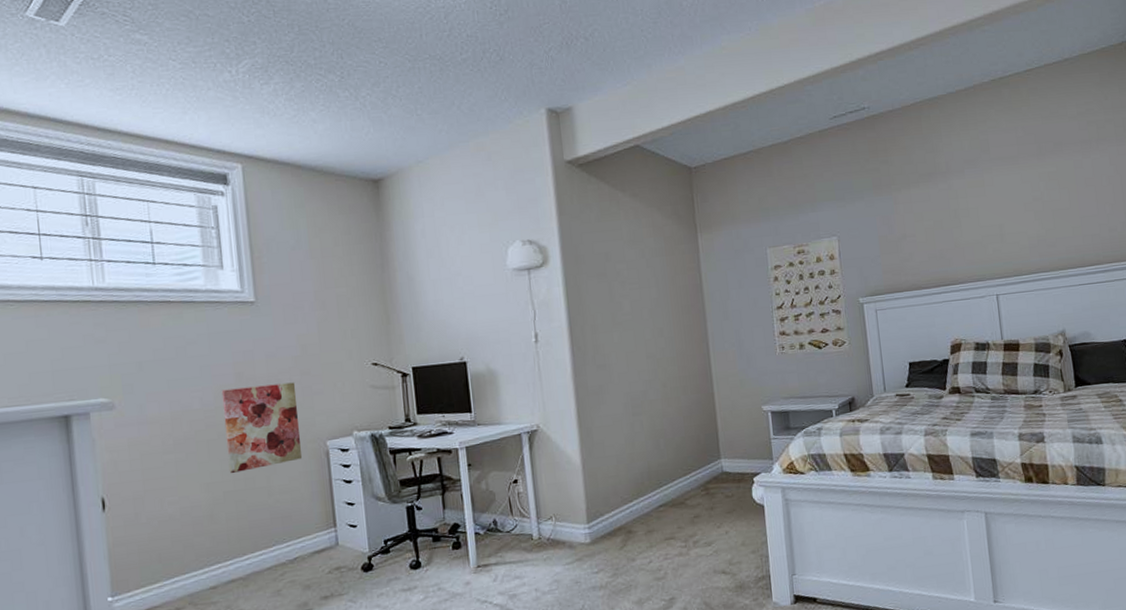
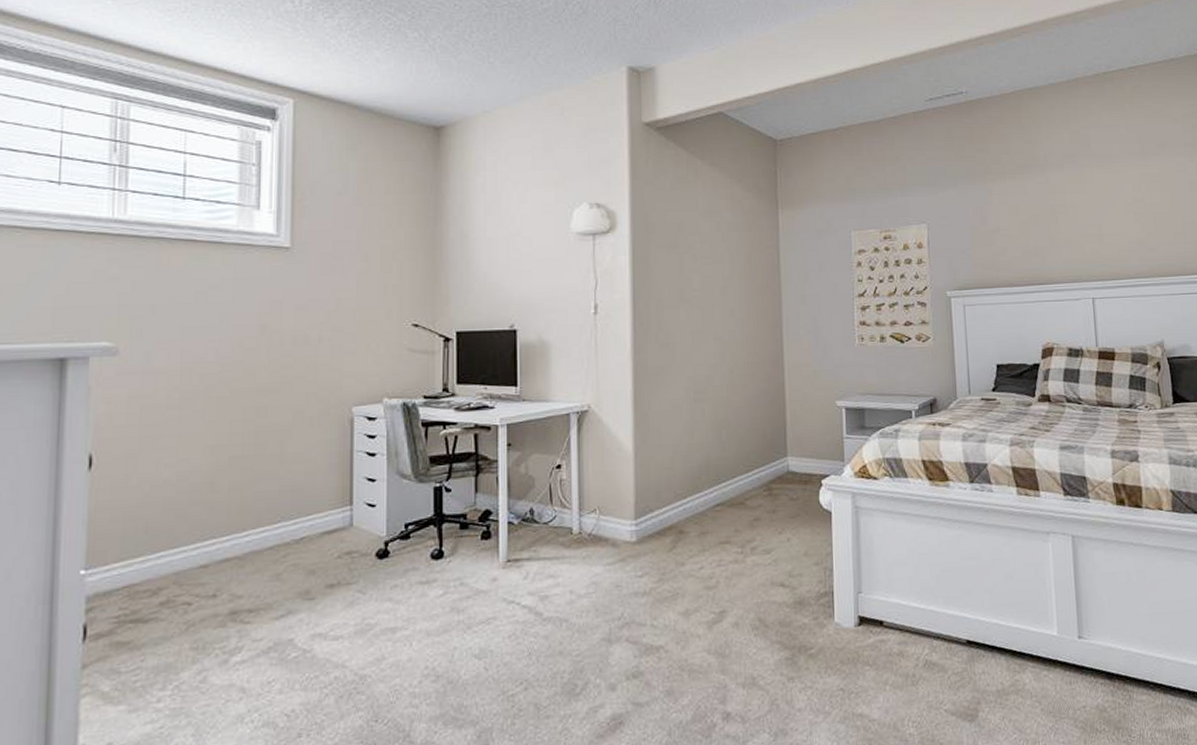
wall art: present [221,382,303,474] -> none [239,339,325,437]

